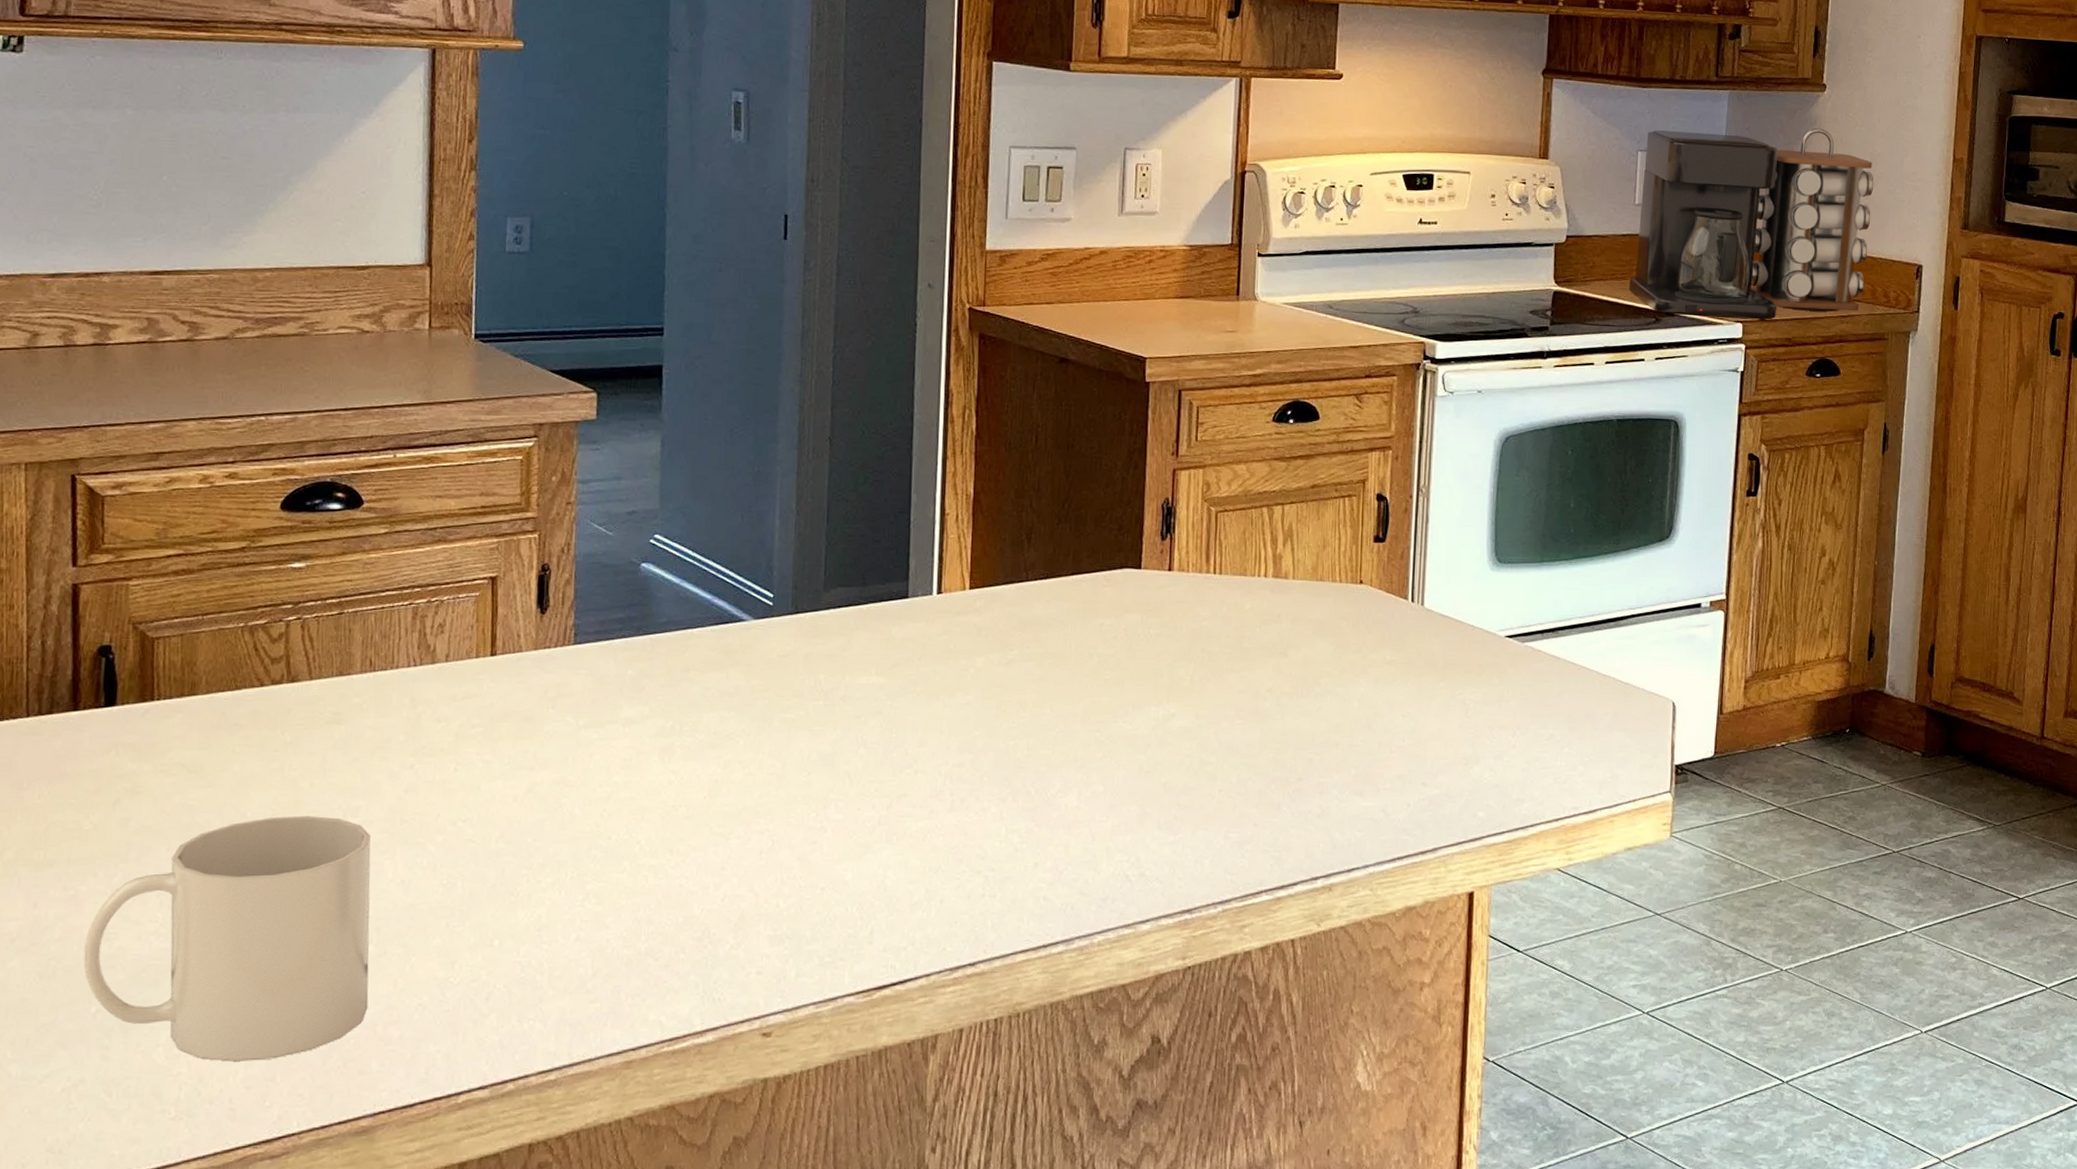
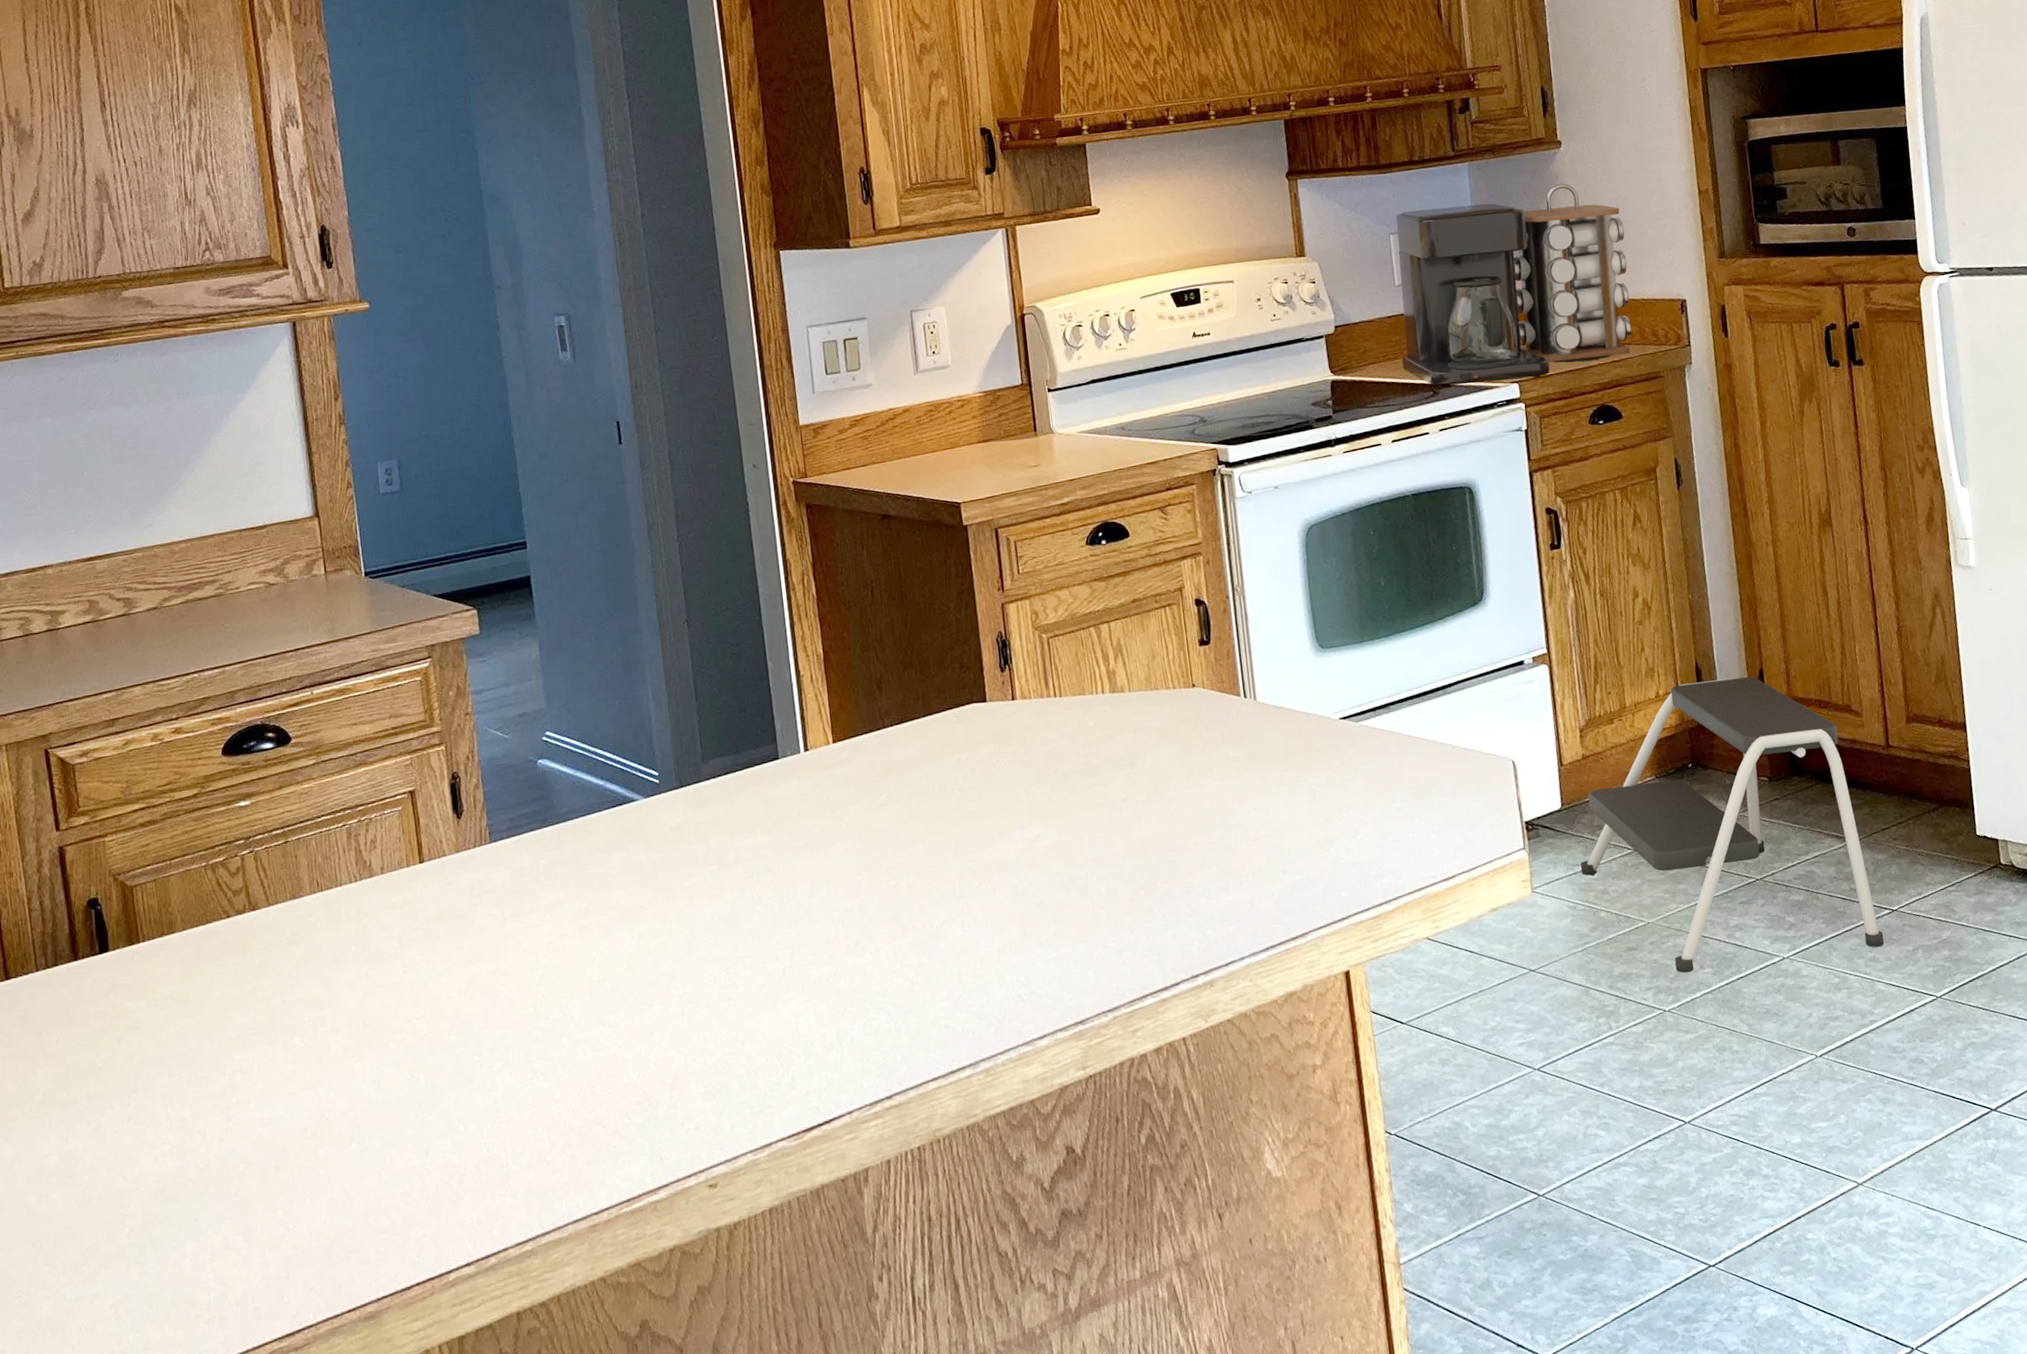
mug: present [83,816,371,1062] -> none [111,1029,360,1265]
step stool: none [1722,649,2006,935] -> present [1580,677,1884,974]

